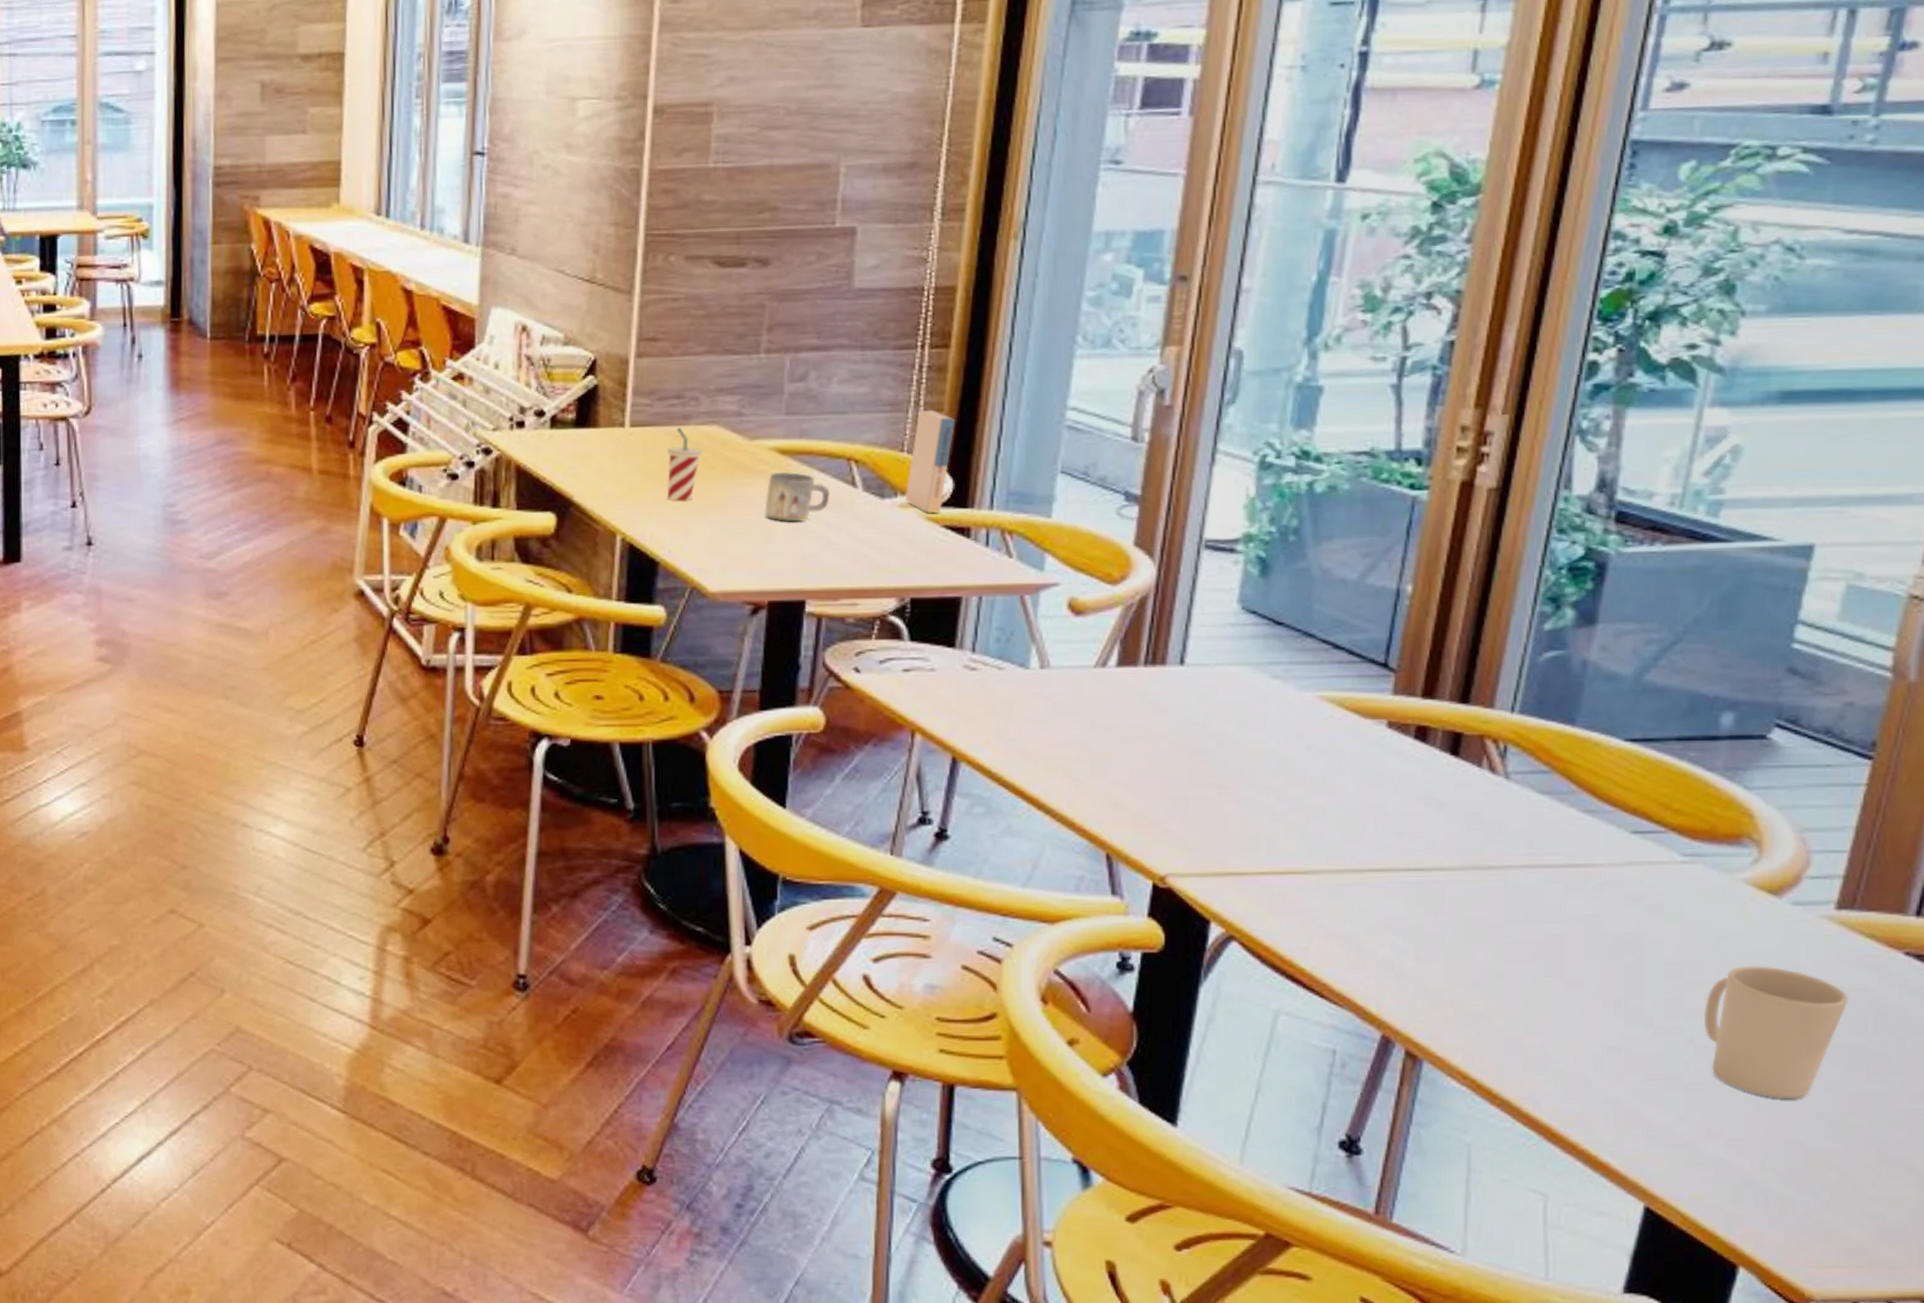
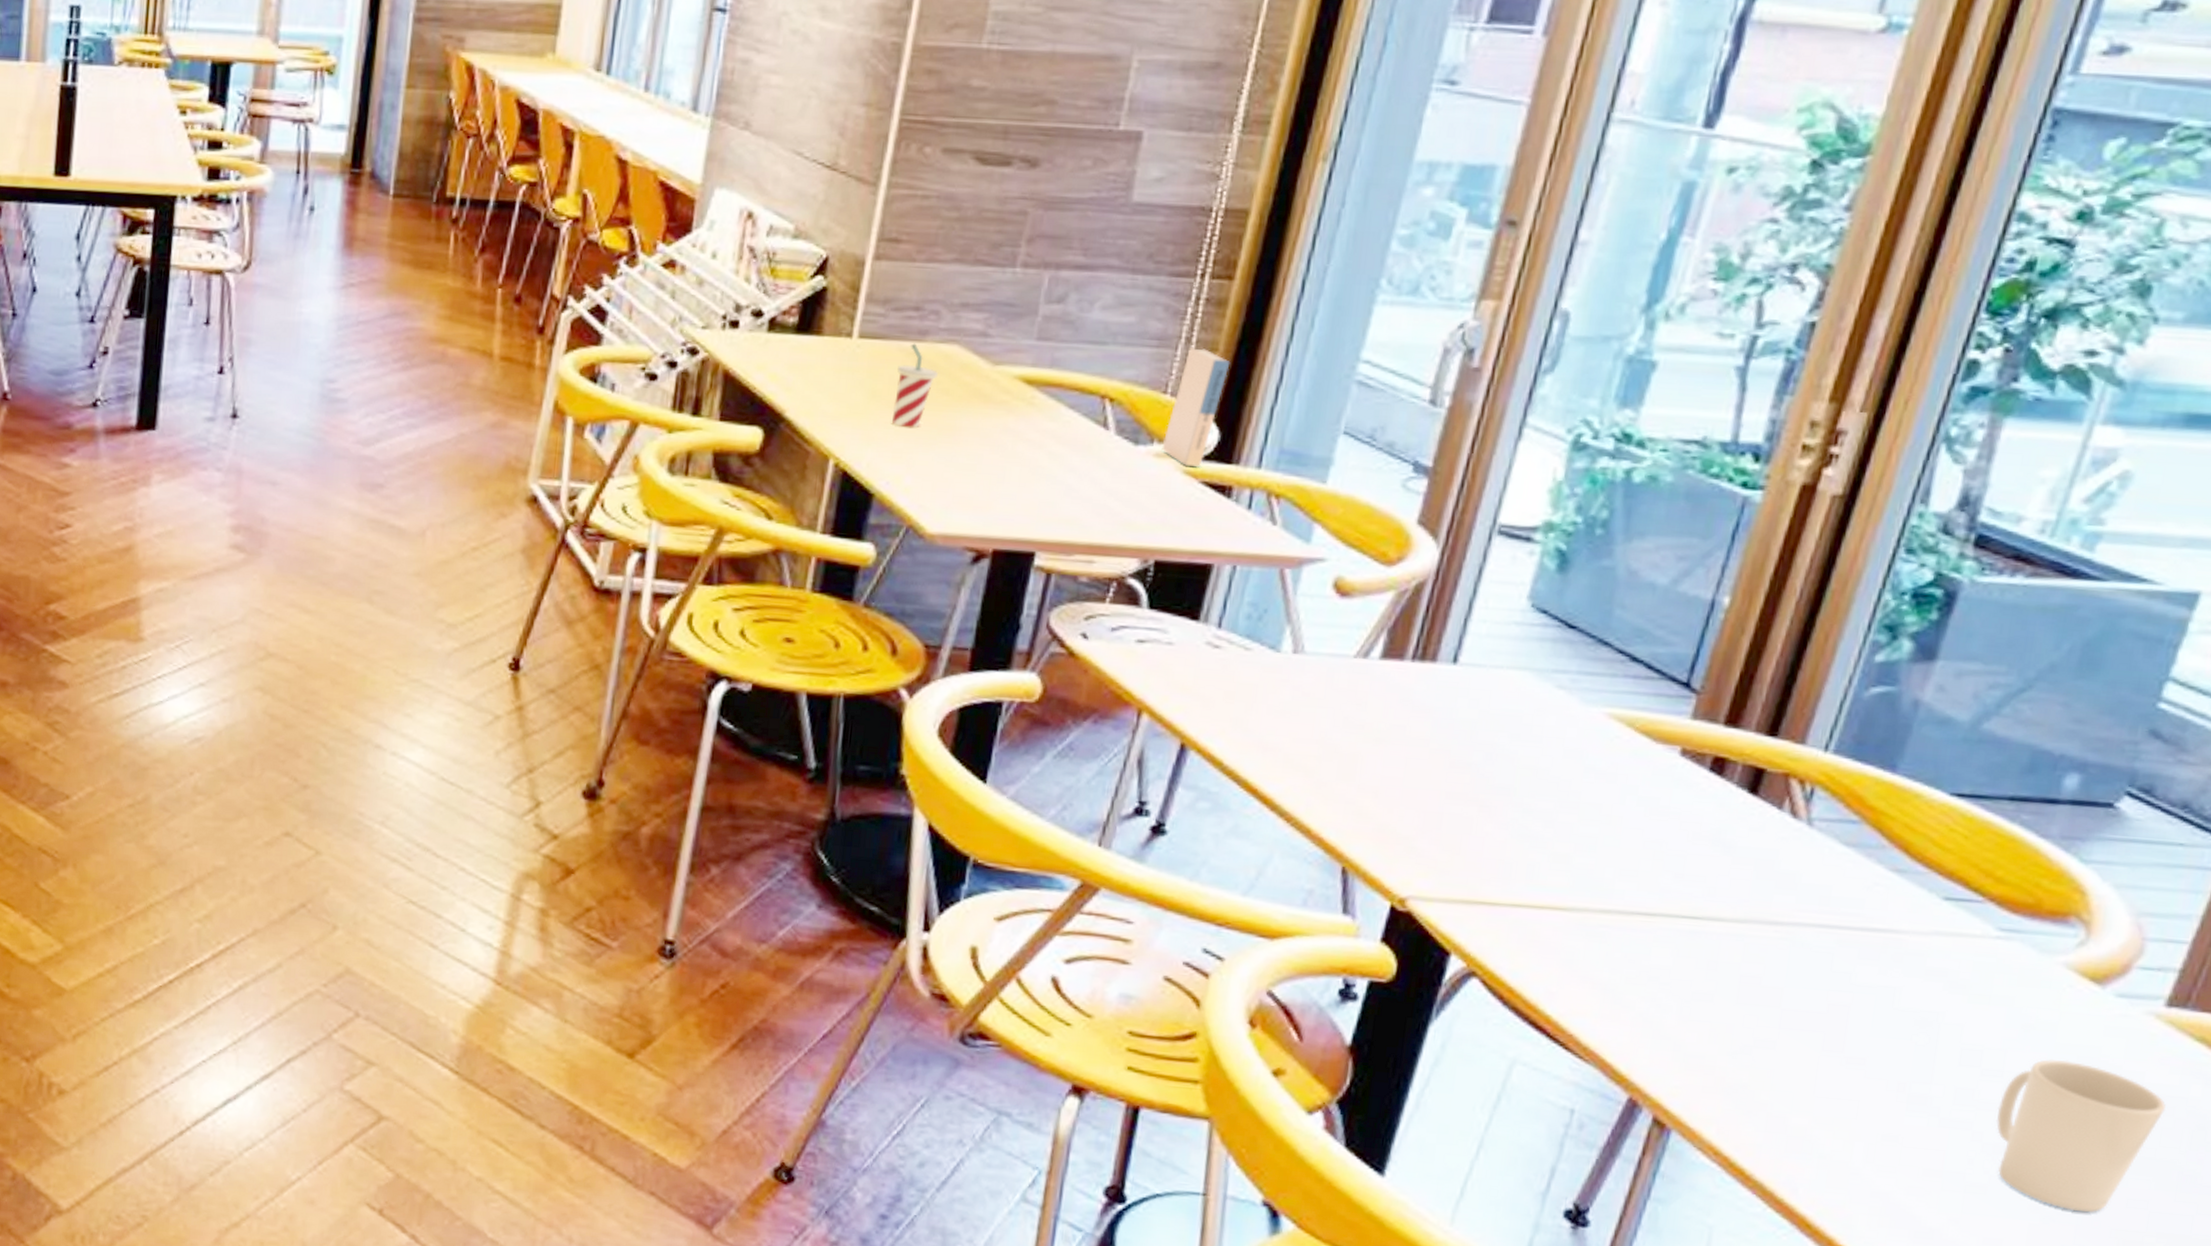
mug: present [765,472,830,522] -> none [1000,405,1077,463]

